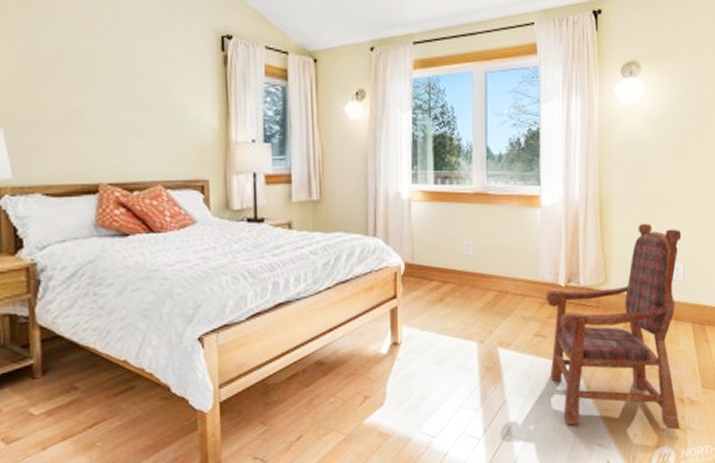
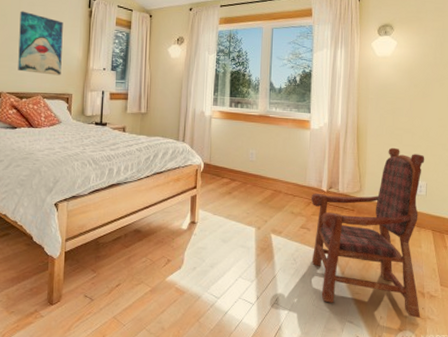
wall art: none [115,59,189,154] -> present [18,11,63,76]

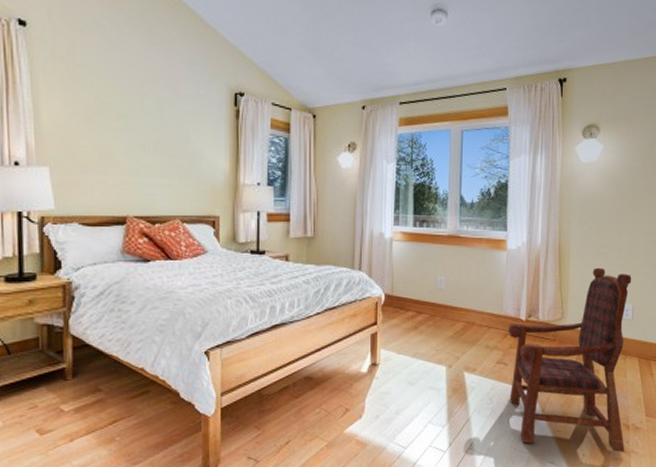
wall art: present [18,11,63,76] -> none [145,110,204,193]

